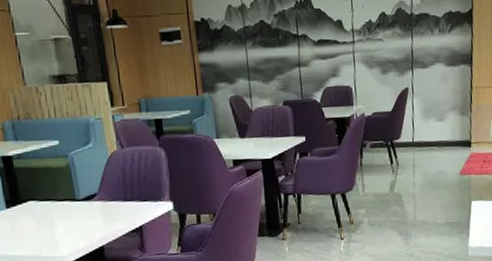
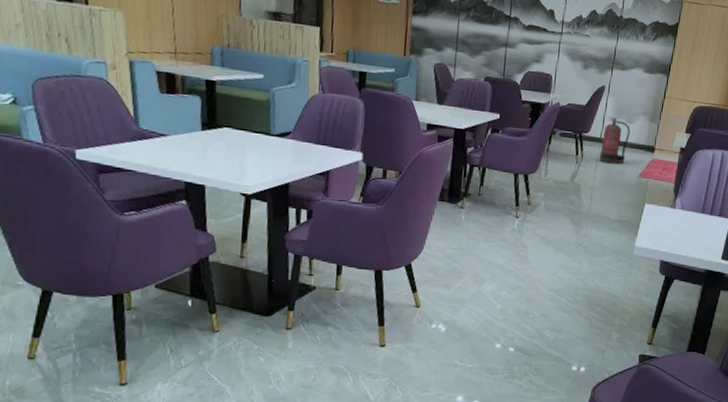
fire extinguisher: none [415,117,443,167] -> present [599,116,631,164]

